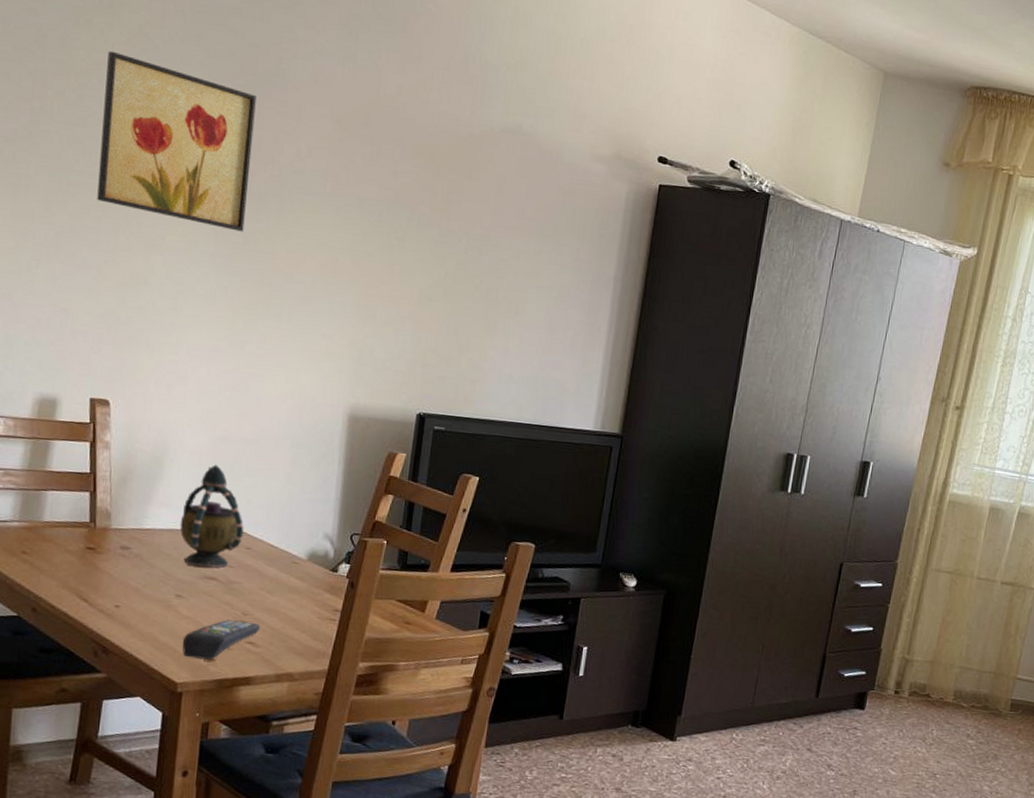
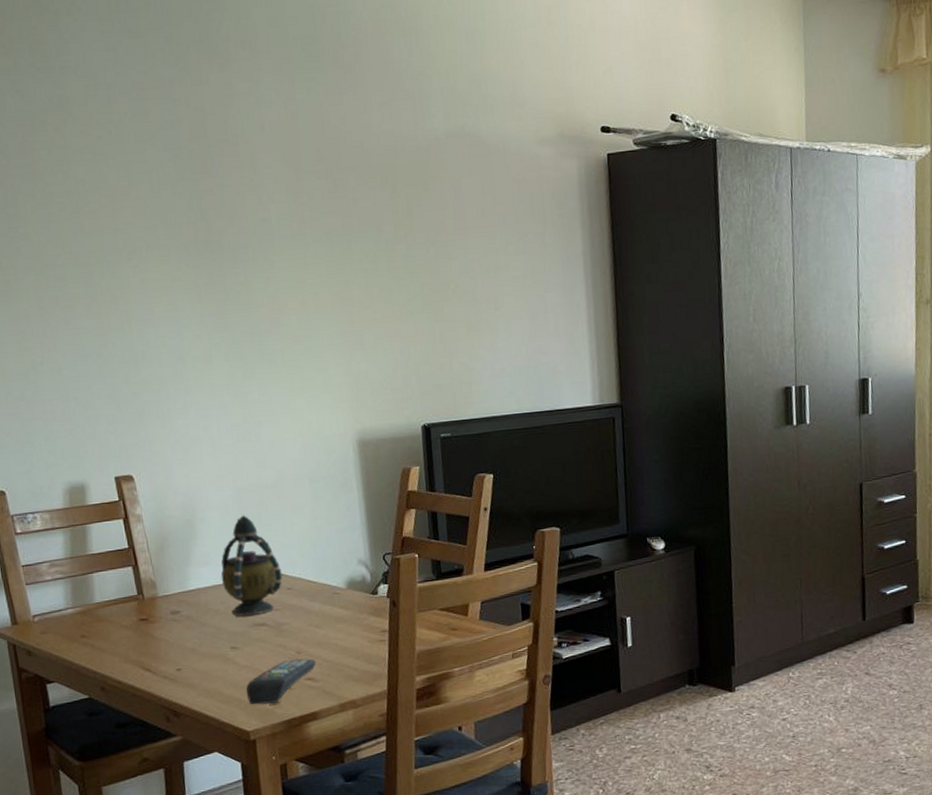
wall art: present [97,51,256,232] -> none [66,145,225,290]

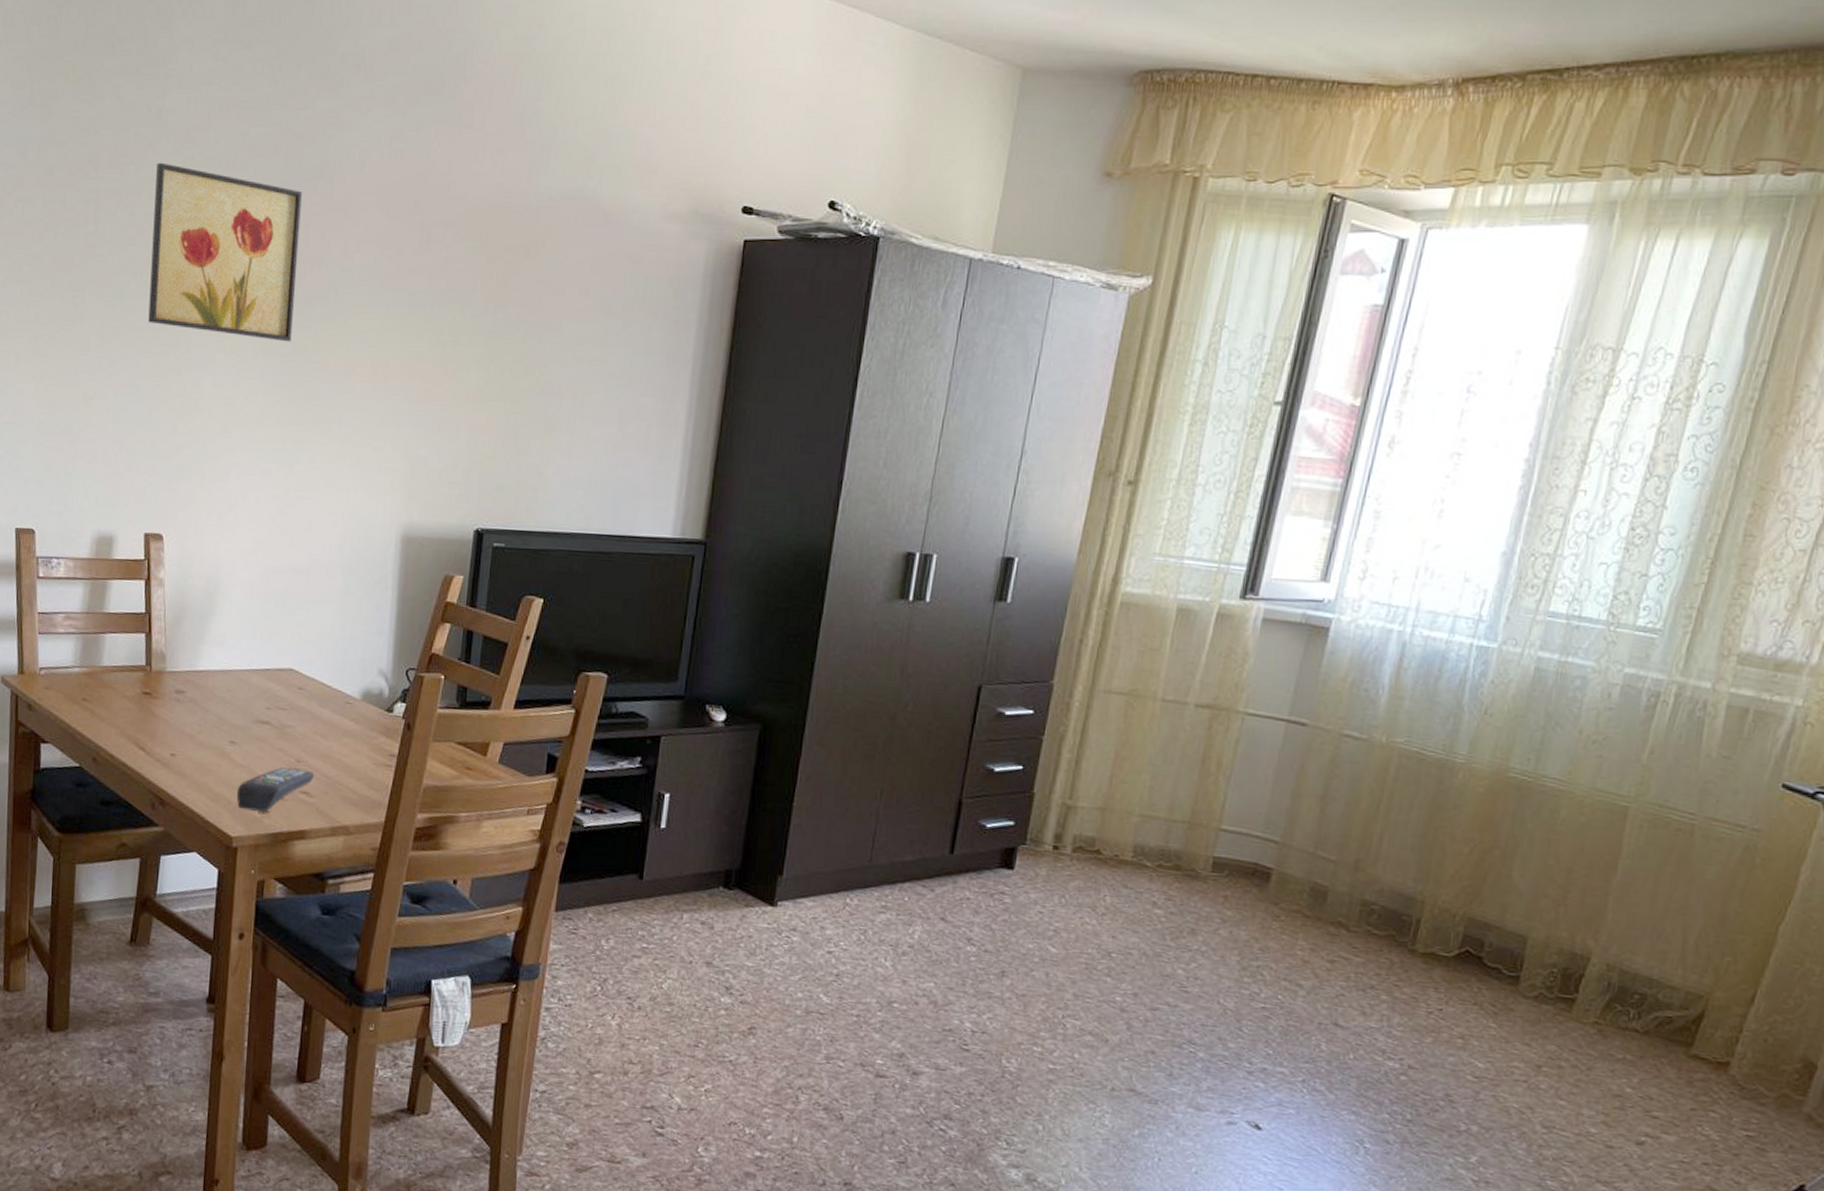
wall art: none [66,145,225,290] -> present [148,162,302,342]
teapot: present [220,515,283,617] -> none [232,598,297,712]

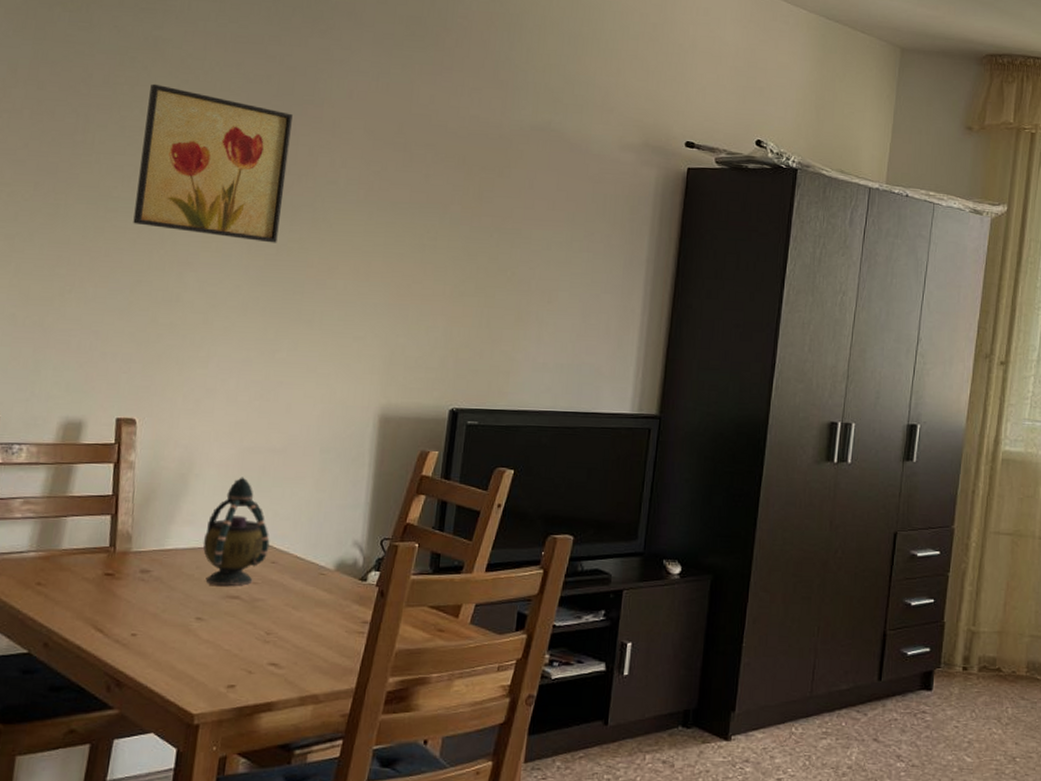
teapot: none [232,598,297,712] -> present [203,477,270,587]
remote control: present [237,767,315,812] -> none [201,640,285,686]

